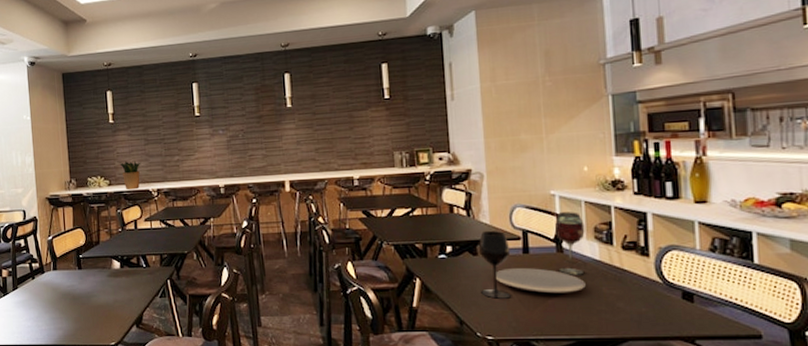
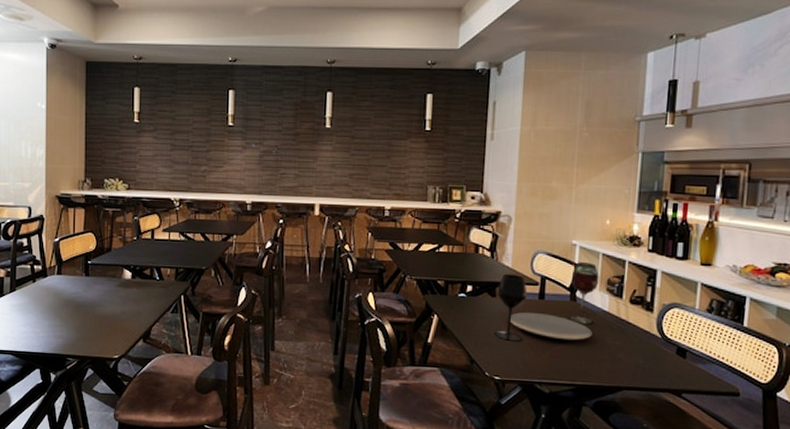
potted plant: present [117,161,141,190] -> none [139,164,165,197]

